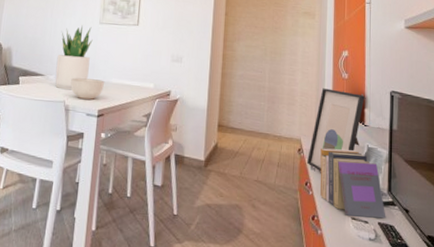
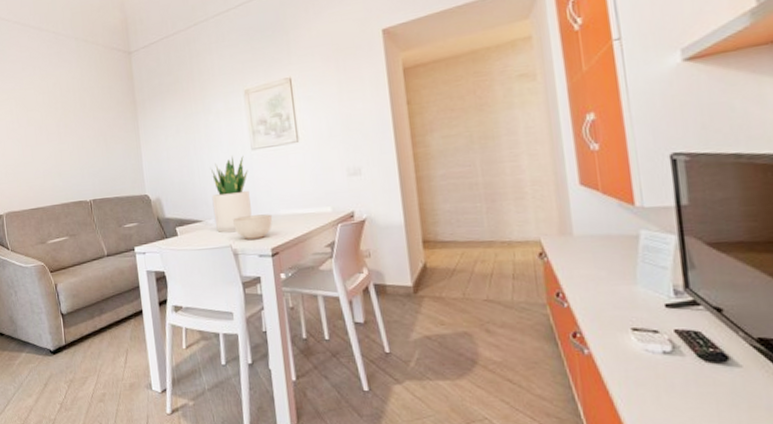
picture frame: present [306,88,366,172] -> none [553,166,632,277]
books: present [320,148,386,219] -> none [572,242,687,328]

